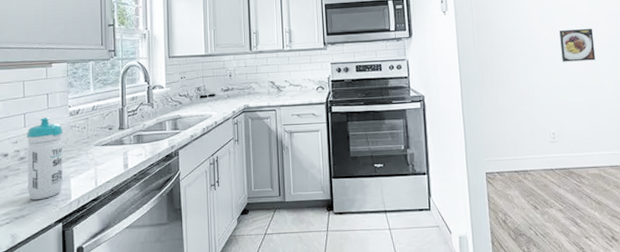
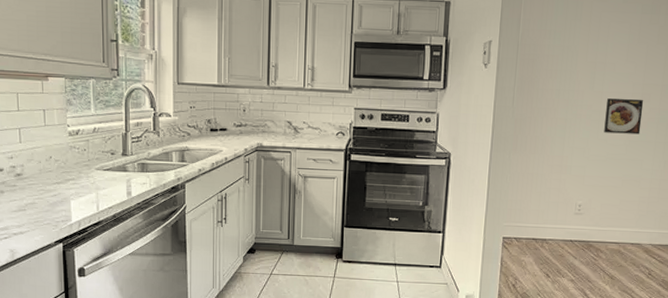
water bottle: present [27,118,63,200] -> none [23,135,62,219]

